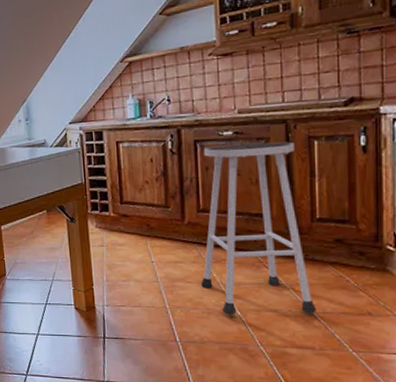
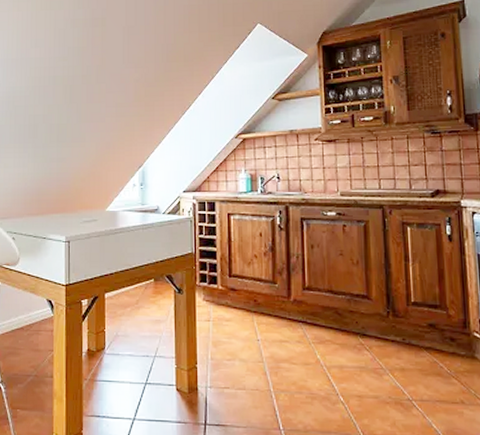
stool: present [200,142,316,315] -> none [304,225,414,401]

